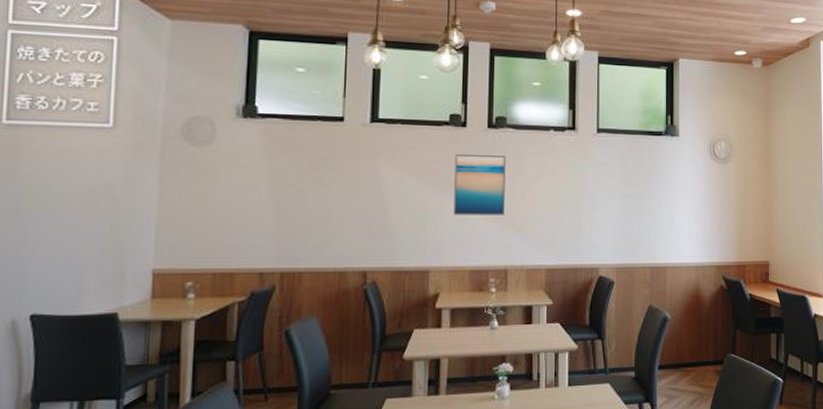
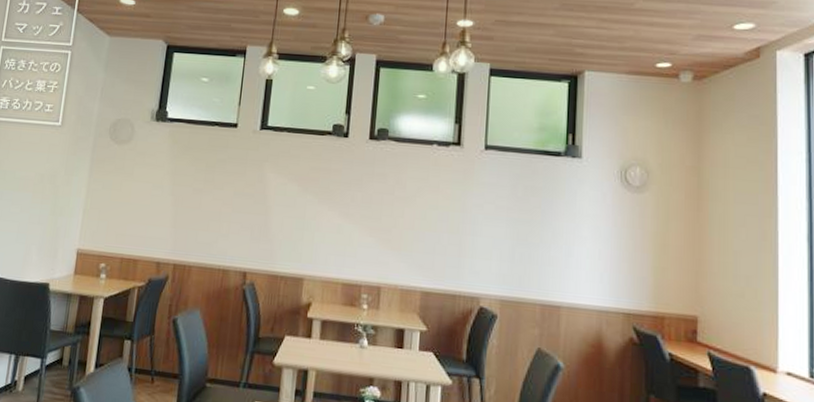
wall art: present [454,153,506,215] -> none [330,163,386,230]

